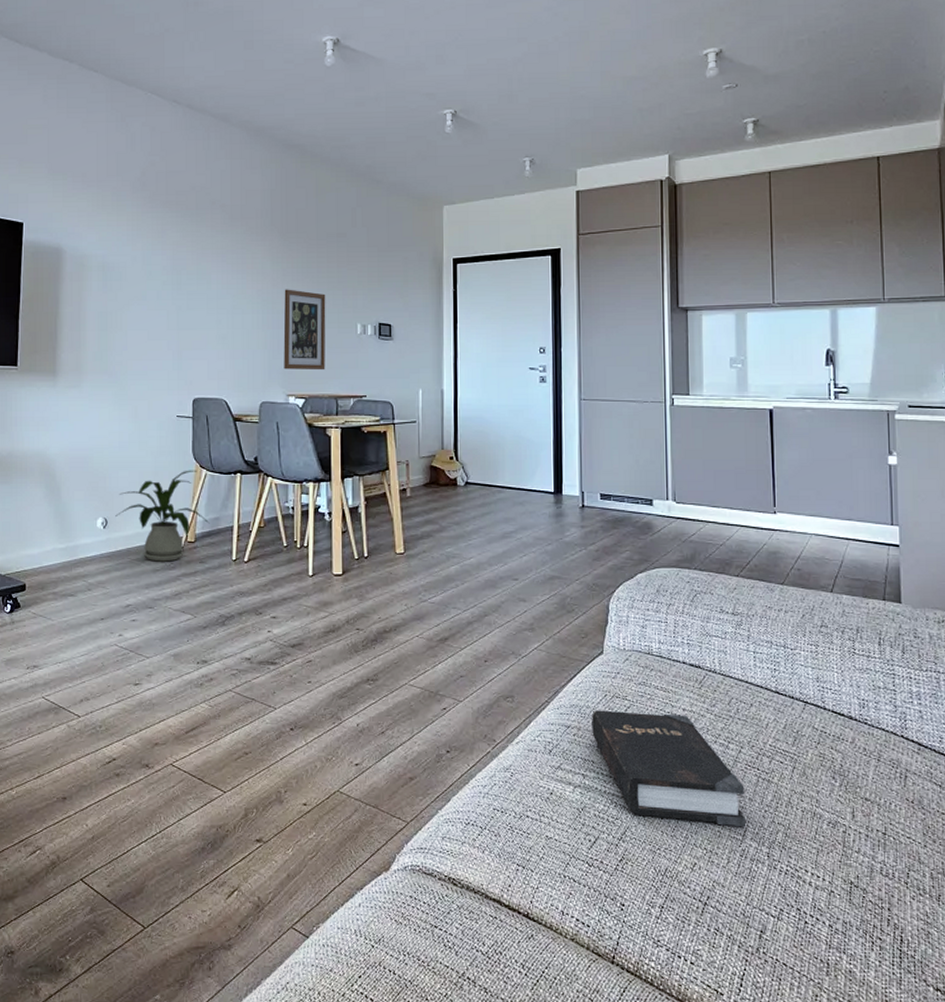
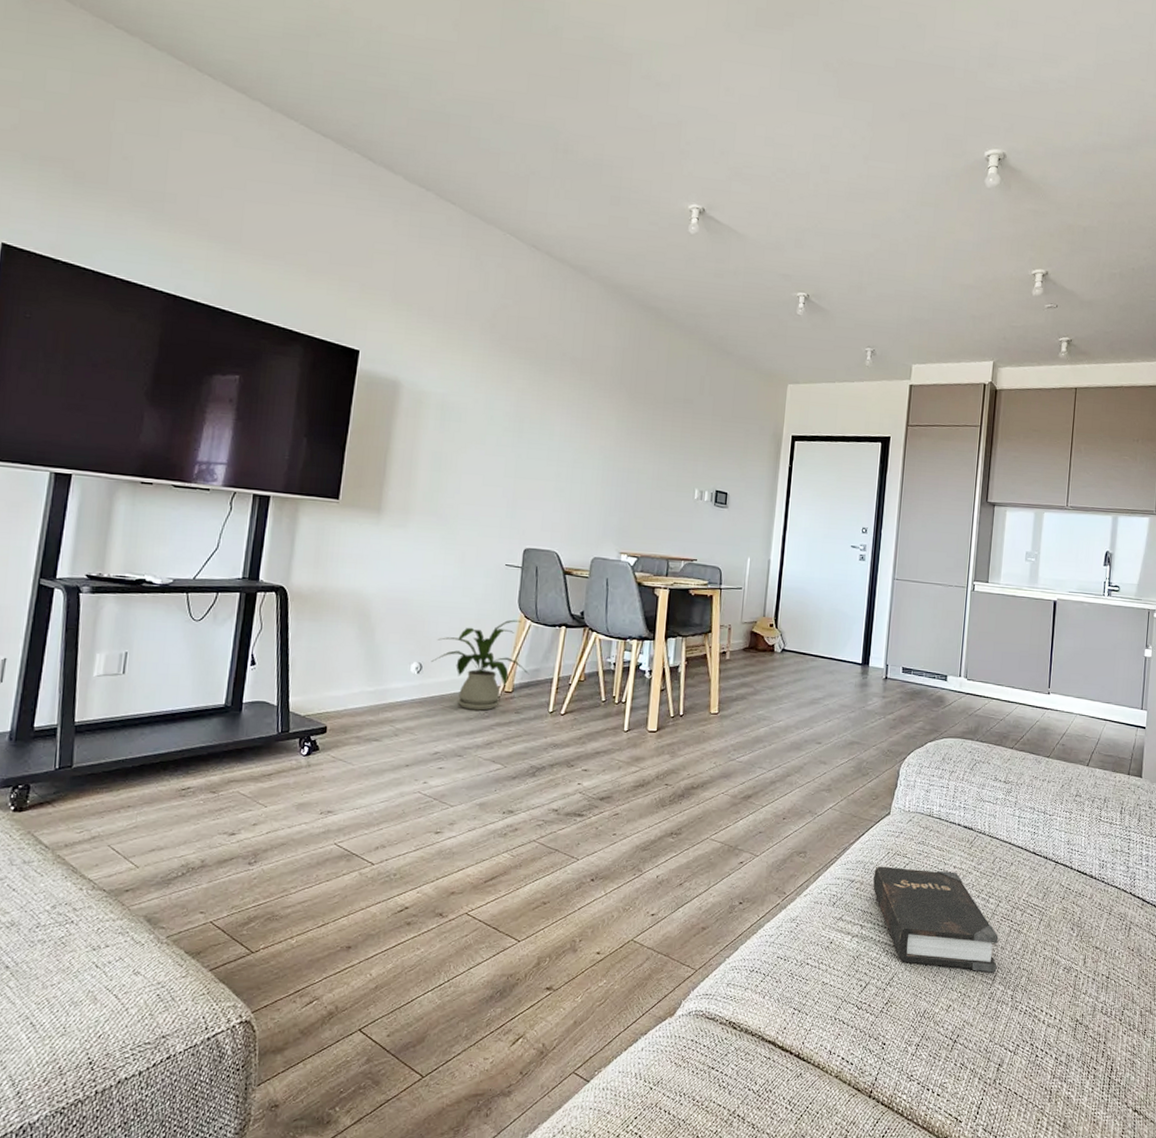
wall art: present [283,289,326,371] -> none [619,448,667,532]

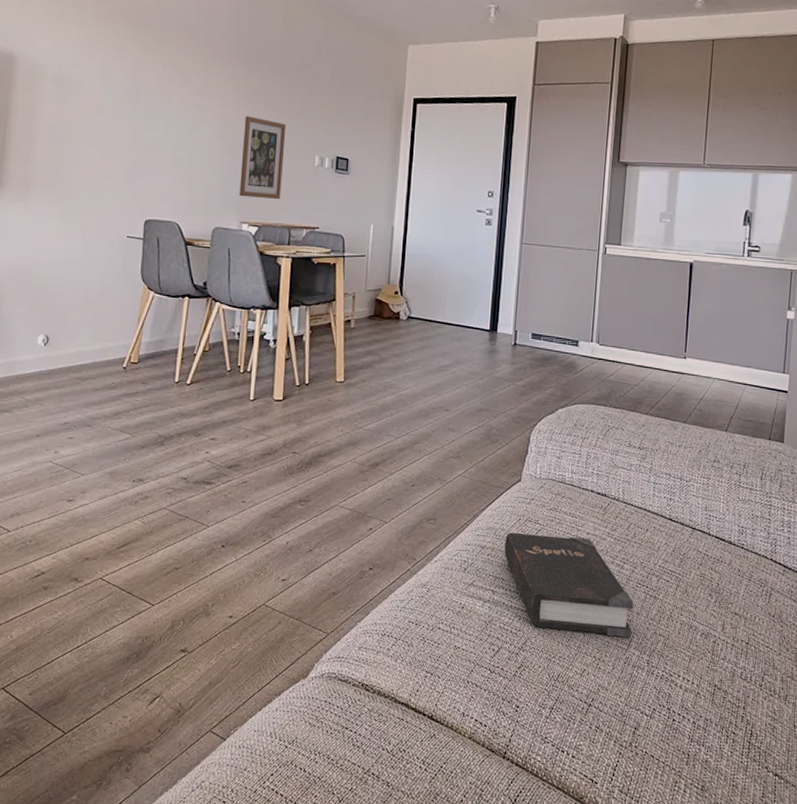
house plant: present [431,619,530,711] -> none [57,291,155,382]
wall art: none [619,448,667,532] -> present [239,116,286,200]

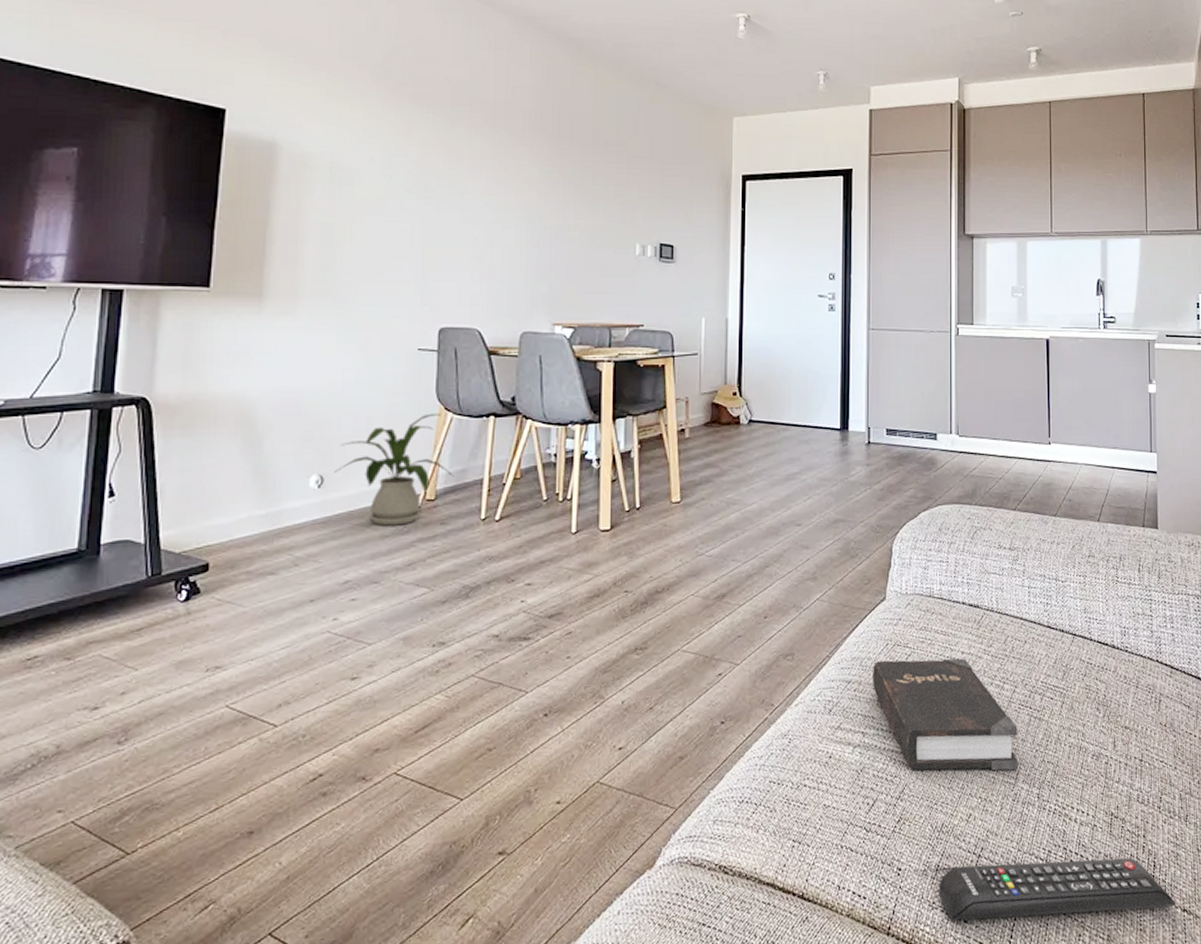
house plant: none [57,291,155,382] -> present [334,413,455,526]
wall art: present [239,116,286,200] -> none [550,202,601,296]
remote control: none [551,711,768,771] -> present [939,857,1175,921]

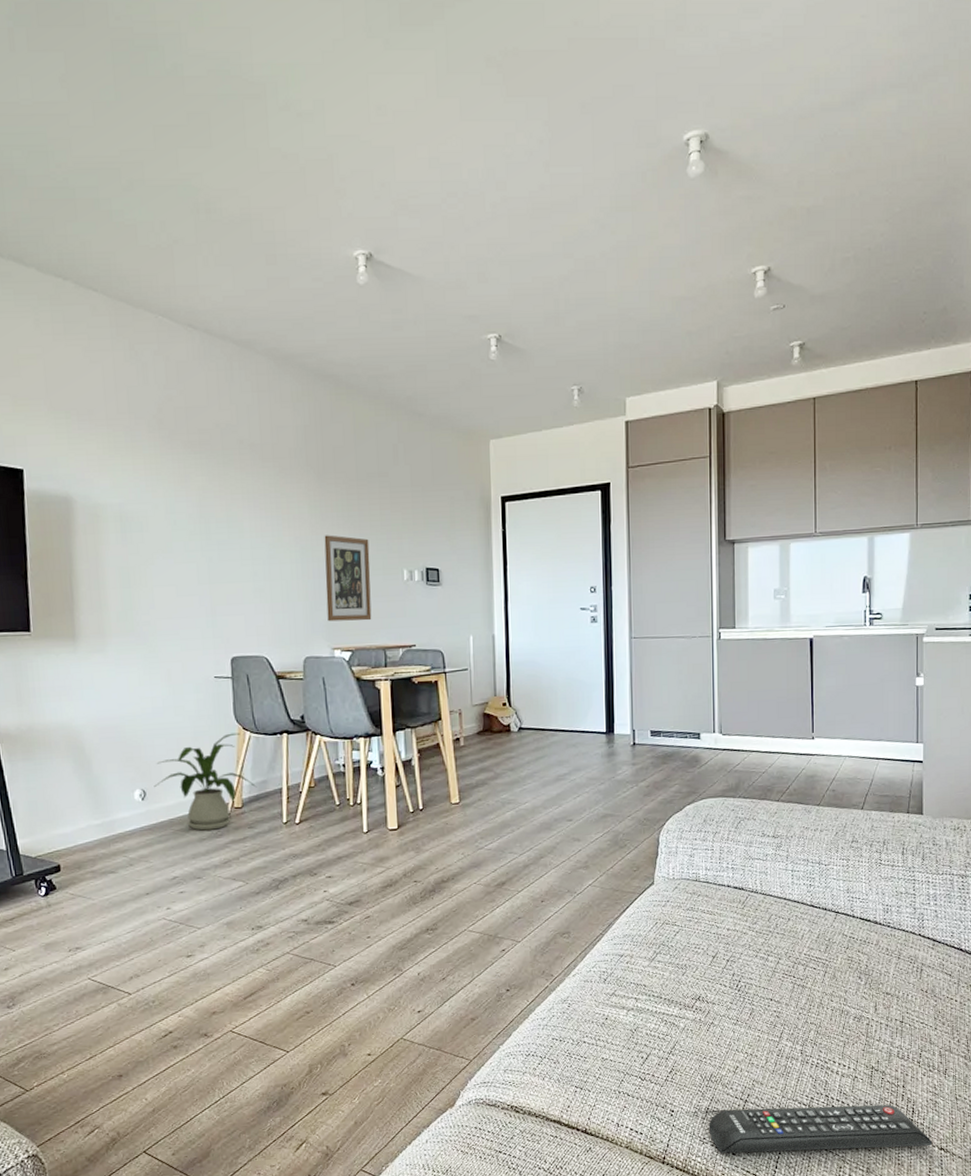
wall art: none [550,202,601,296] -> present [324,535,372,622]
hardback book: present [873,658,1019,771] -> none [643,934,783,1031]

